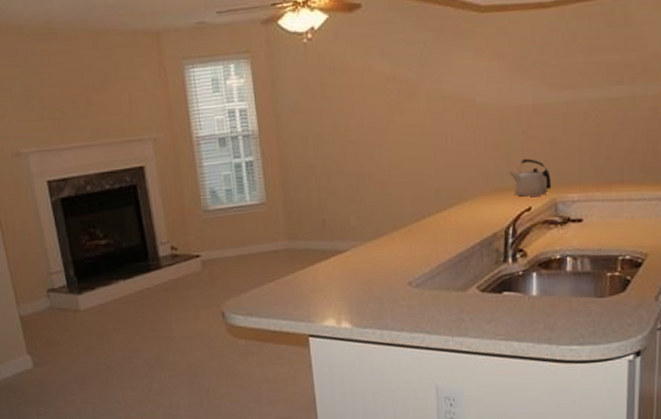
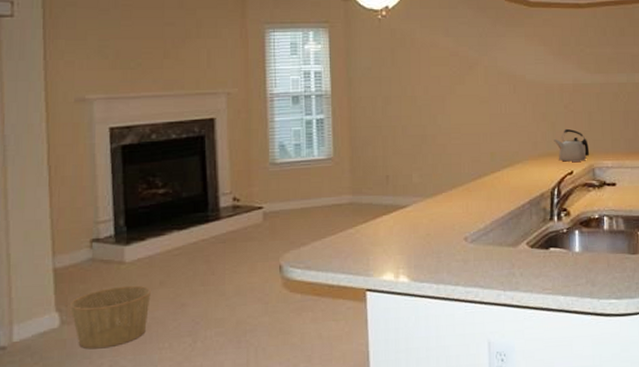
basket: none [38,331,108,388] -> present [69,285,151,350]

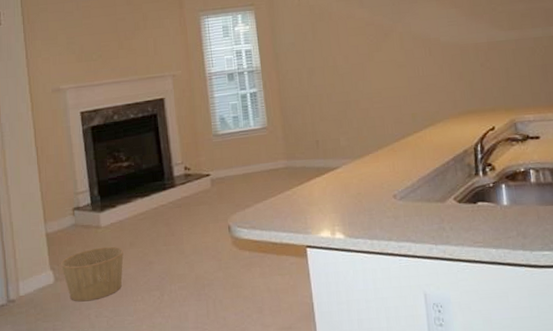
kettle: present [554,128,589,163] -> none [473,86,510,119]

